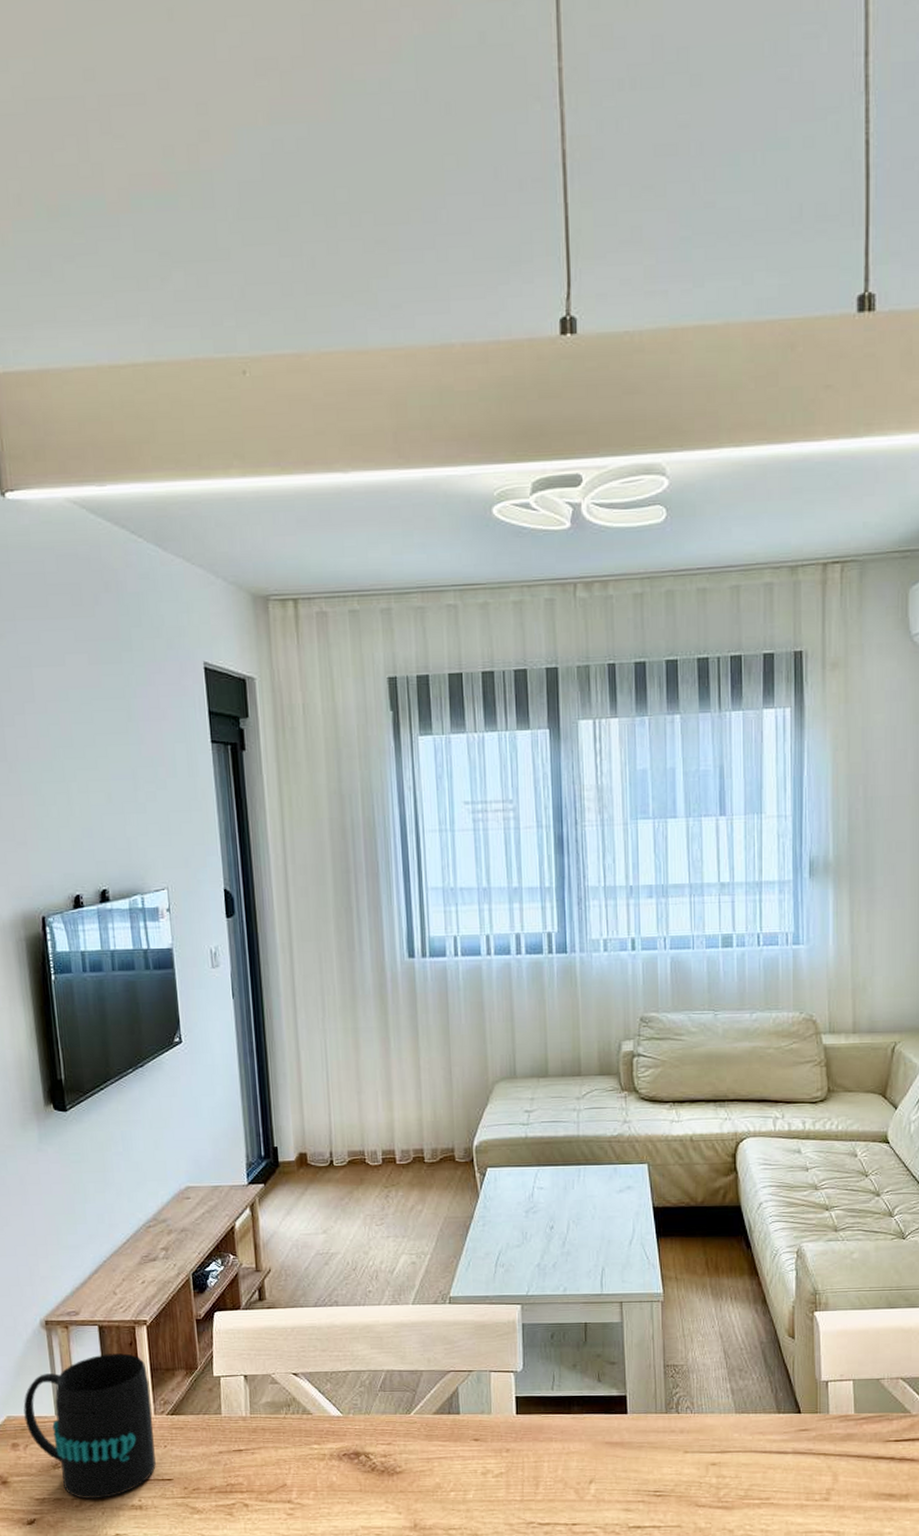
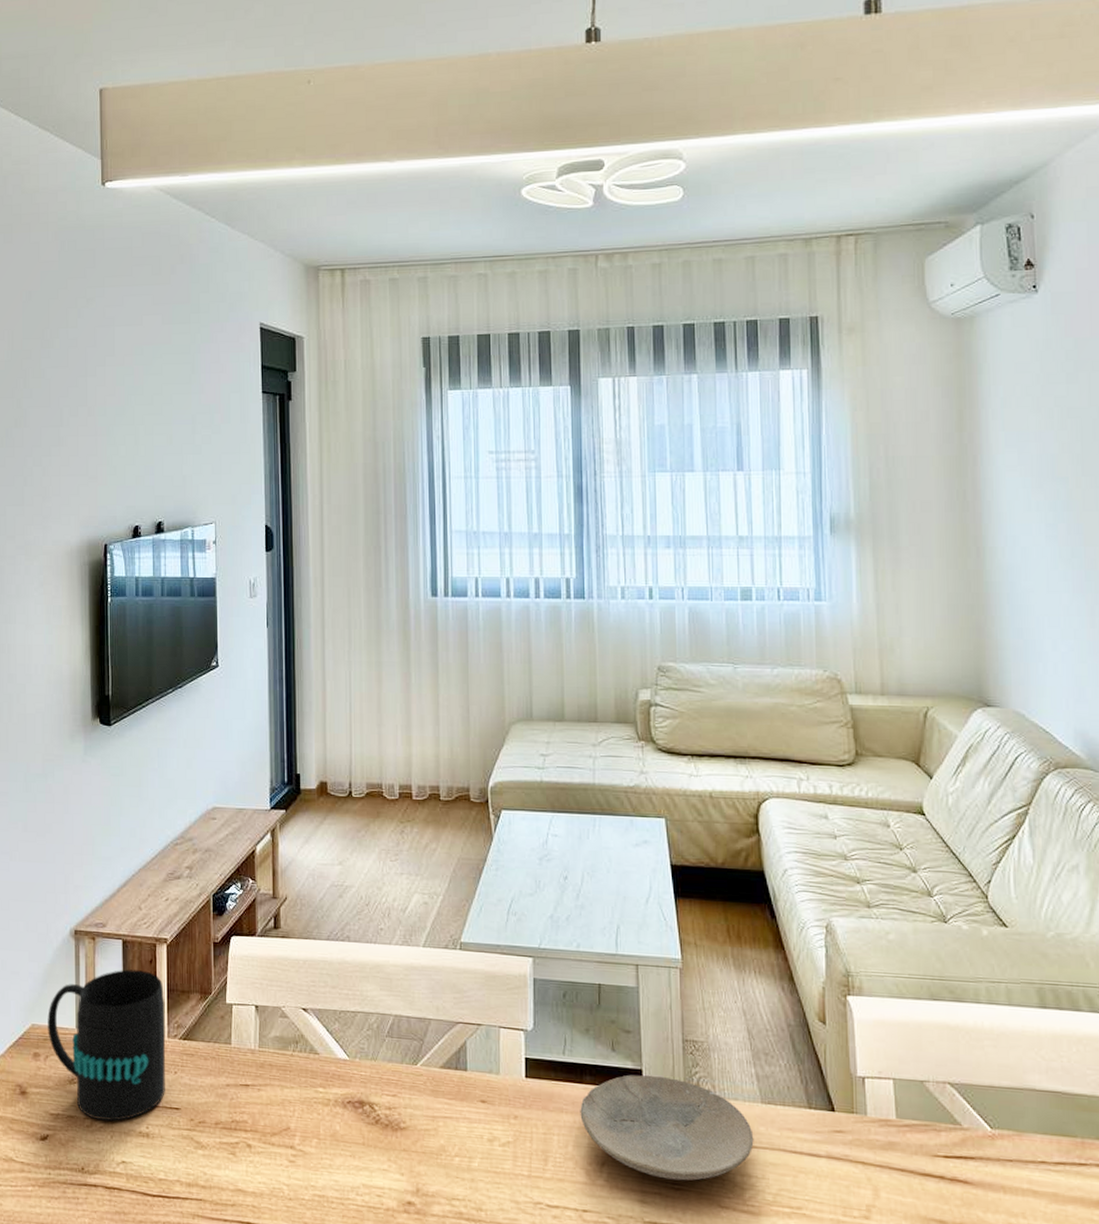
plate: none [568,1400,728,1488] -> present [580,1074,754,1181]

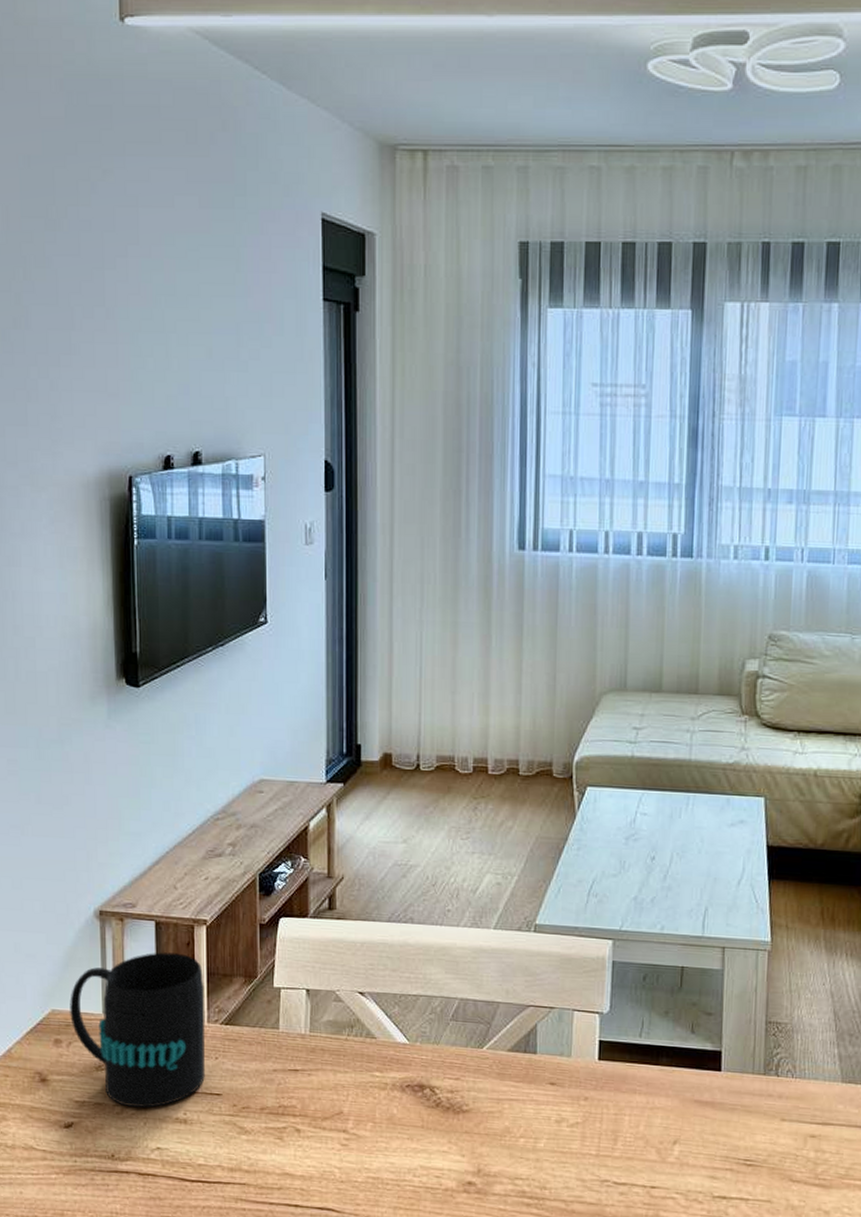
plate: present [580,1074,754,1181] -> none [654,1056,831,1157]

